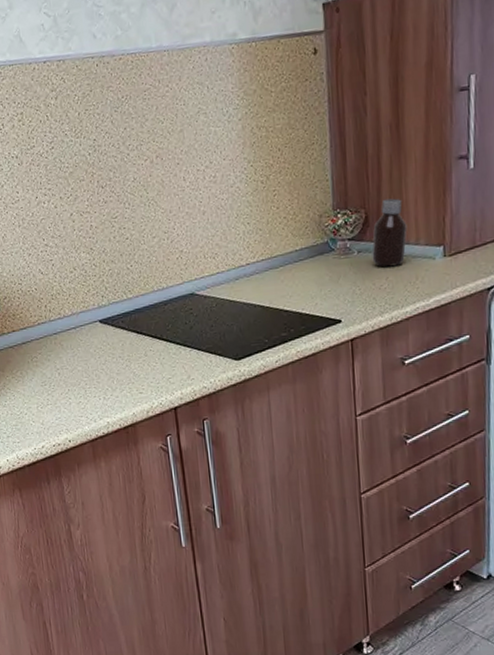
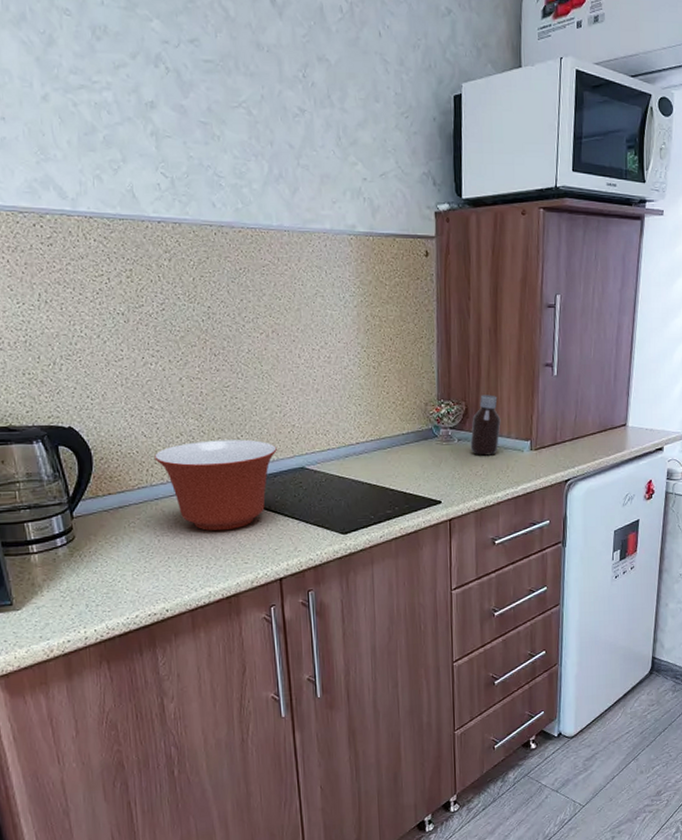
mixing bowl: none [51,269,166,362] -> present [154,439,277,531]

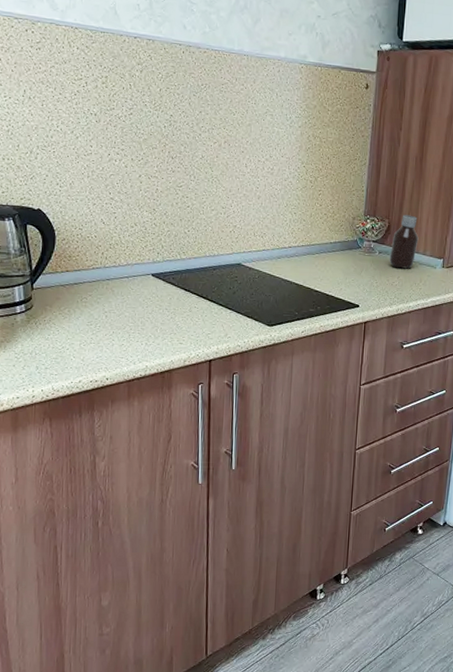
mixing bowl: present [154,439,277,531] -> none [110,232,218,313]

